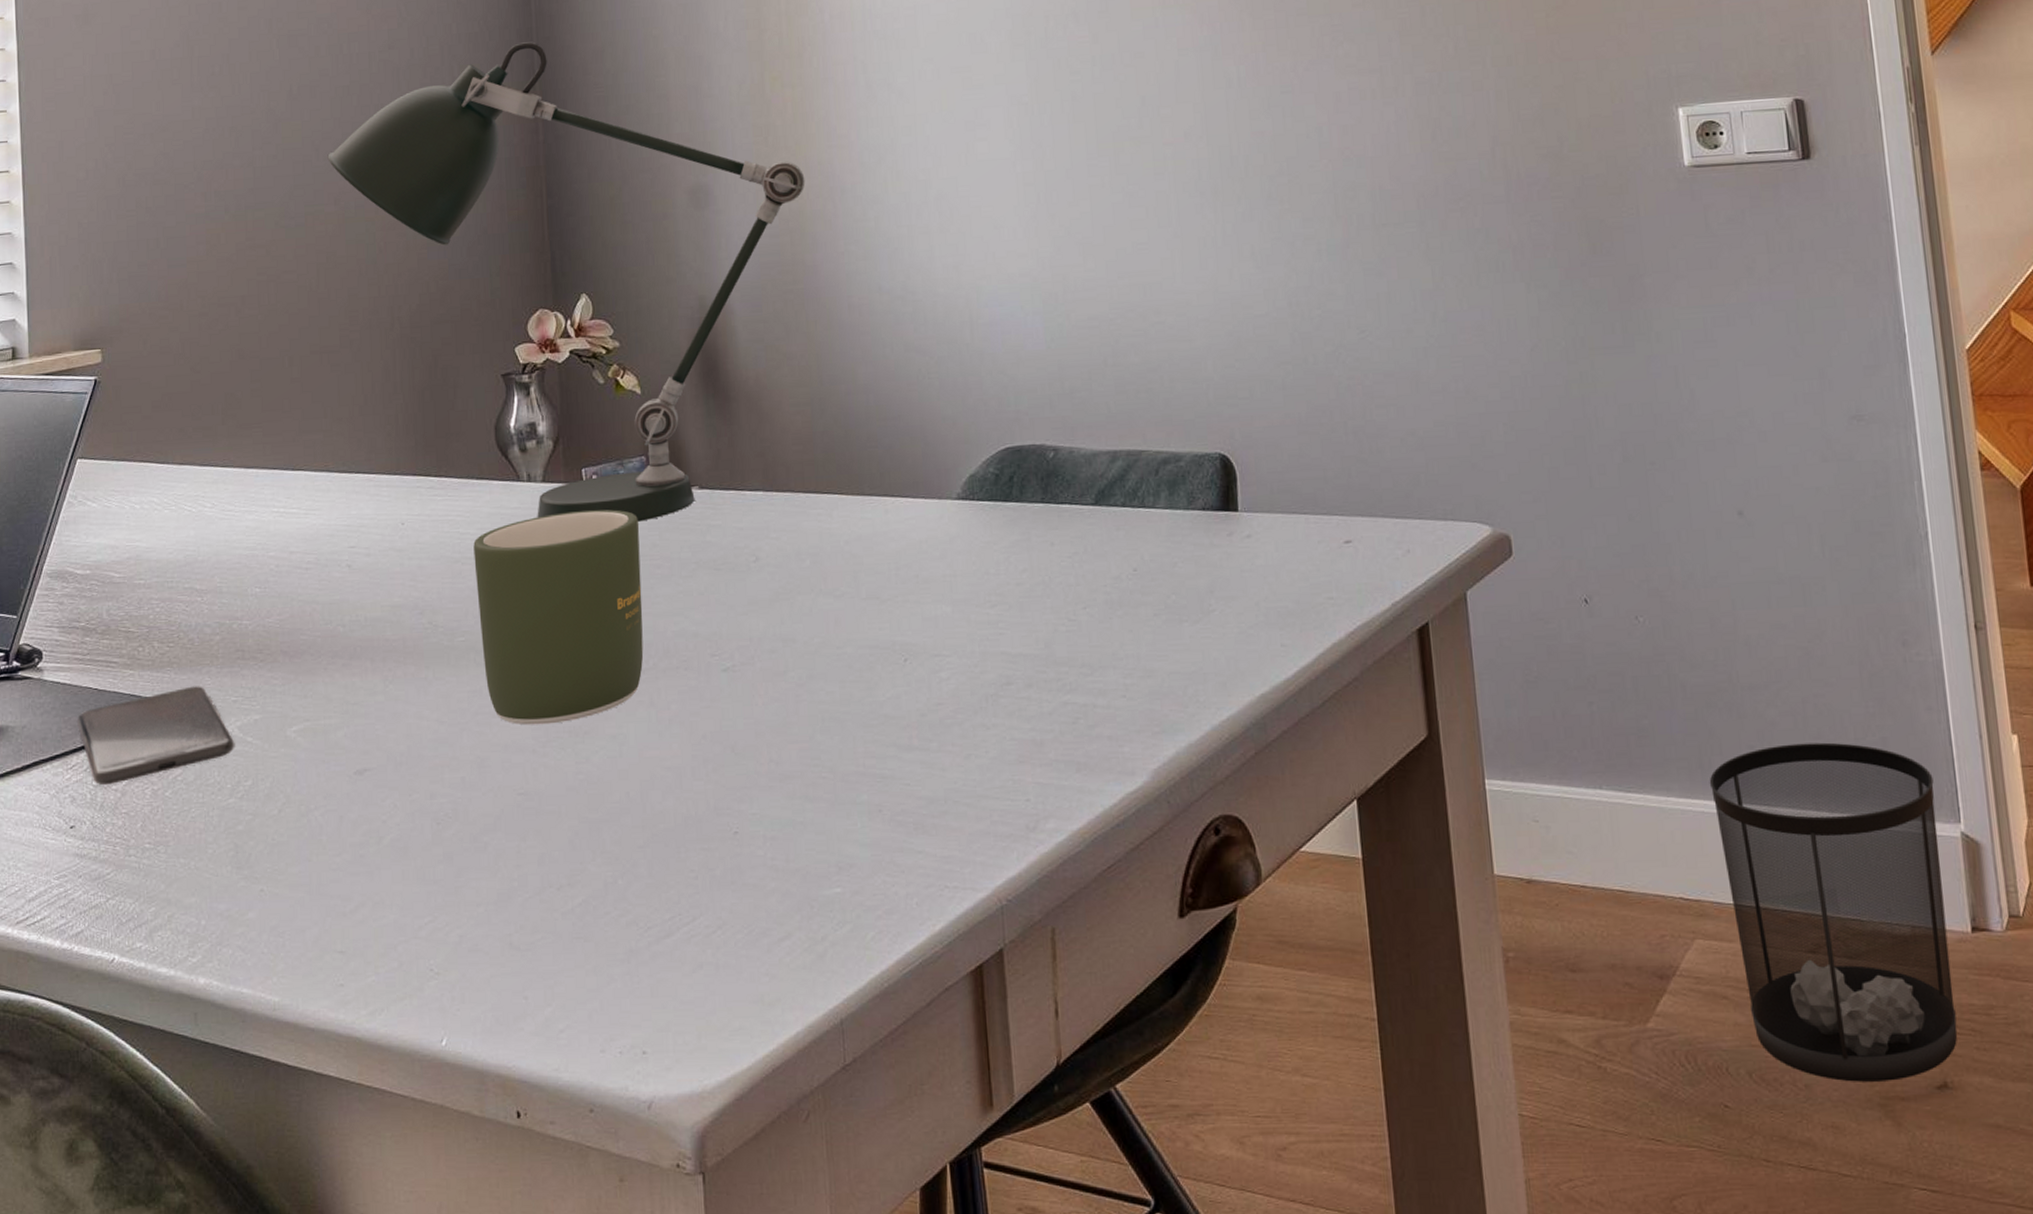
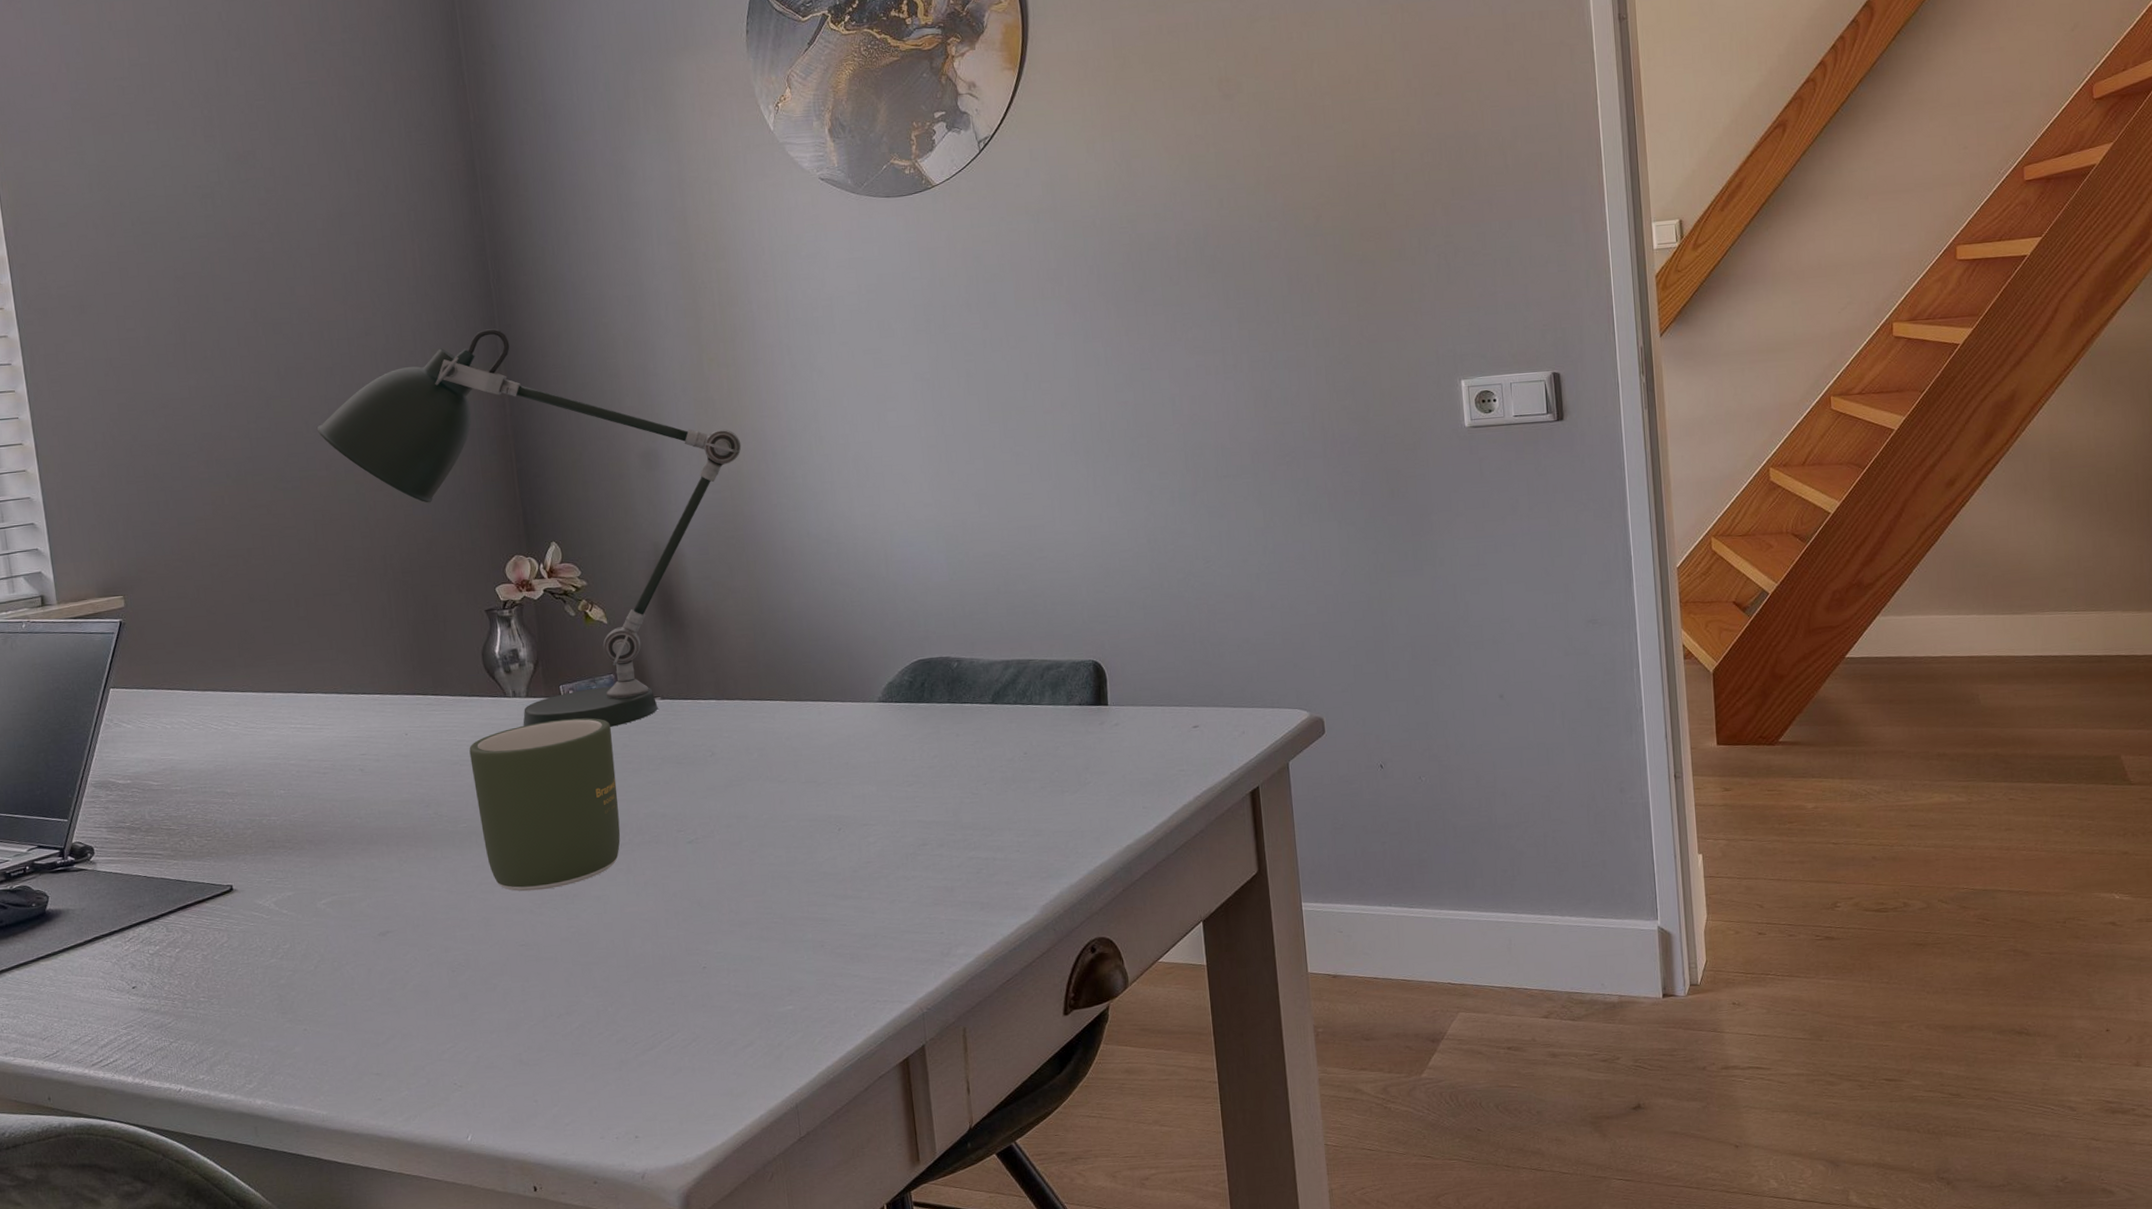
smartphone: present [76,686,235,786] -> none [130,870,273,953]
waste bin: present [1709,742,1958,1082] -> none [1472,865,1649,1108]

